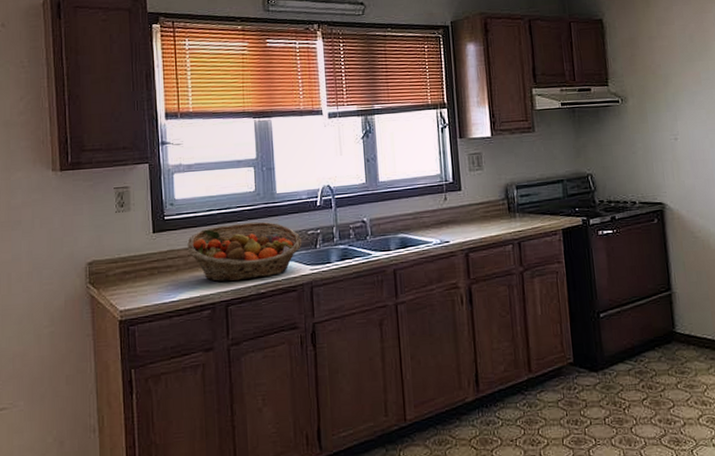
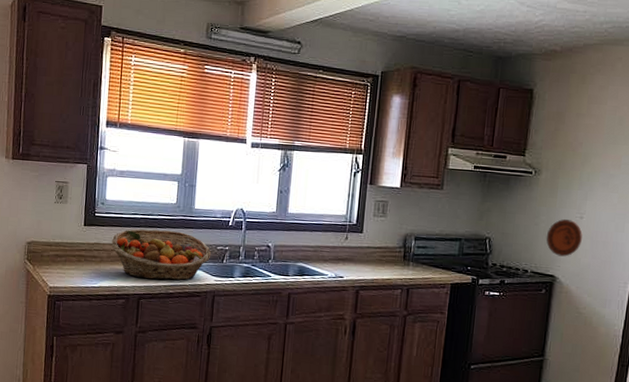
decorative plate: none [646,143,682,182] -> present [546,219,582,257]

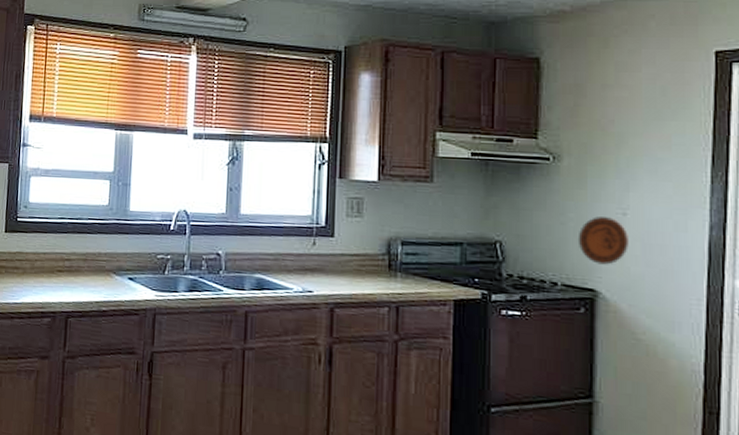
fruit basket: present [112,229,212,280] -> none [35,235,151,295]

